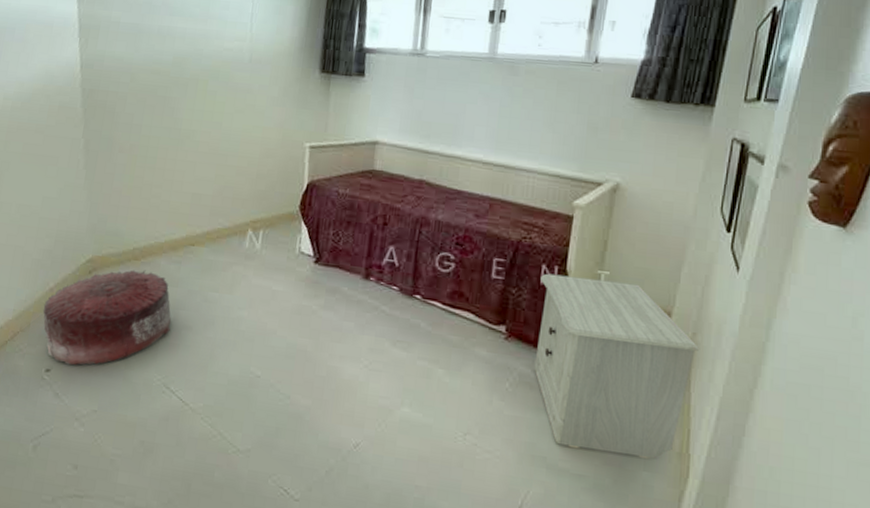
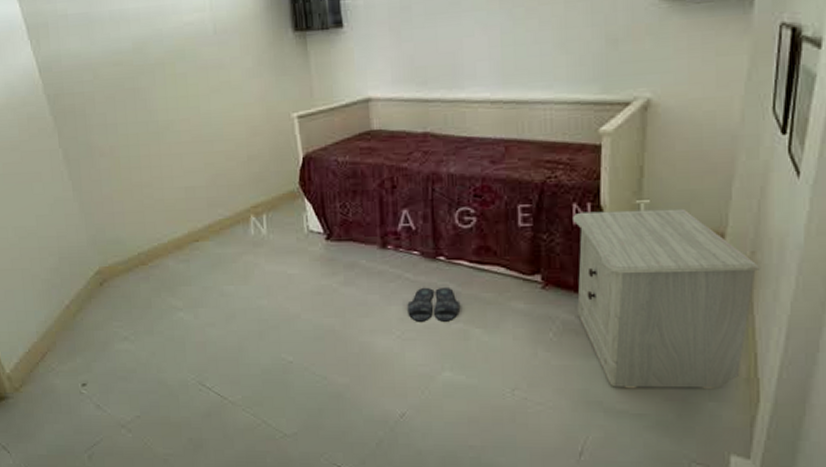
pouf: present [42,270,171,366] -> none [64,273,194,377]
slippers: none [378,321,429,359] -> present [407,286,461,322]

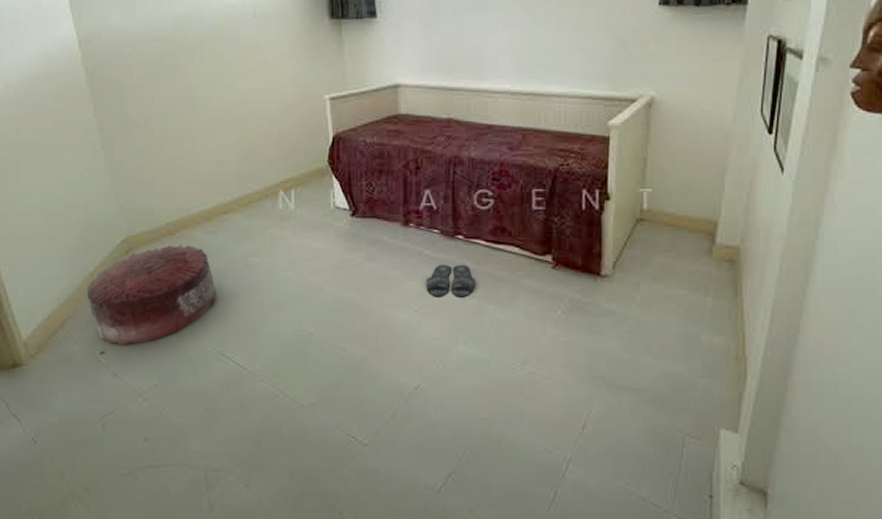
pouf: none [64,273,194,377] -> present [86,244,217,345]
nightstand: present [573,208,761,389] -> none [582,198,750,366]

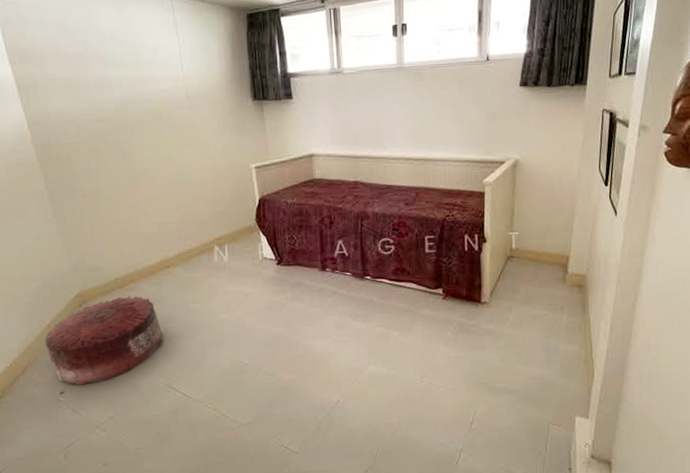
slippers: present [426,264,476,298] -> none [341,299,383,328]

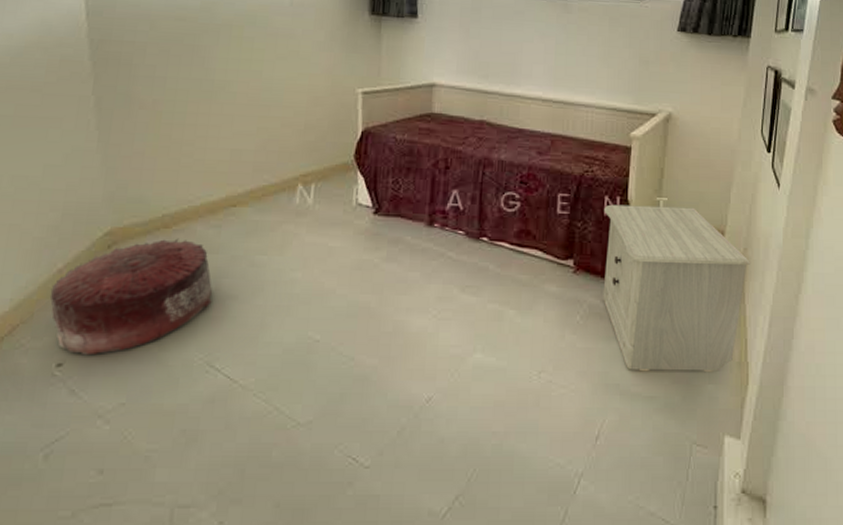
nightstand: none [465,238,594,372] -> present [603,204,751,372]

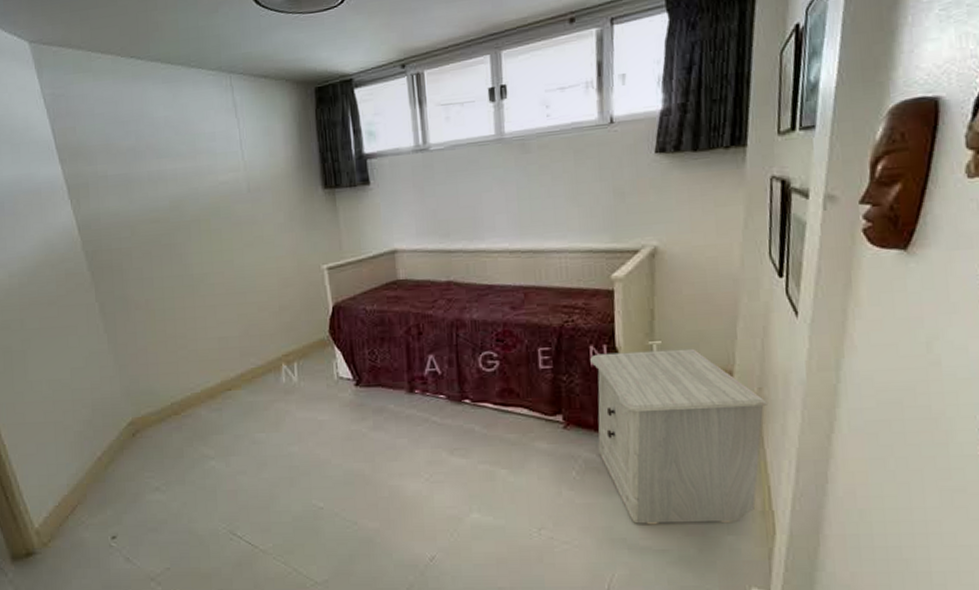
pouf: present [49,238,212,356] -> none [95,423,225,529]

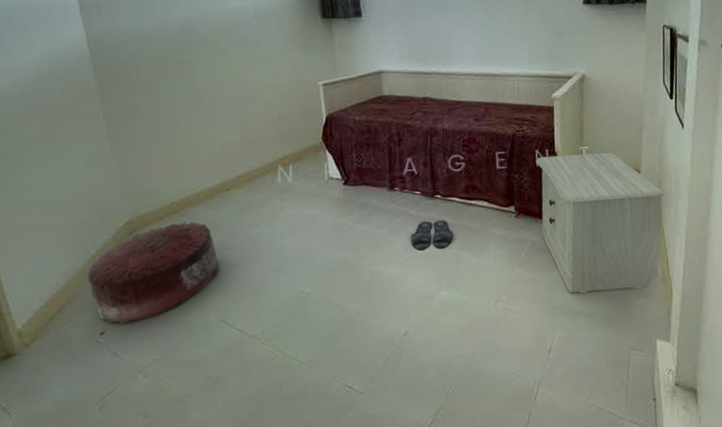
pouf: none [95,423,225,529] -> present [87,221,219,324]
slippers: none [435,429,486,464] -> present [411,219,454,251]

